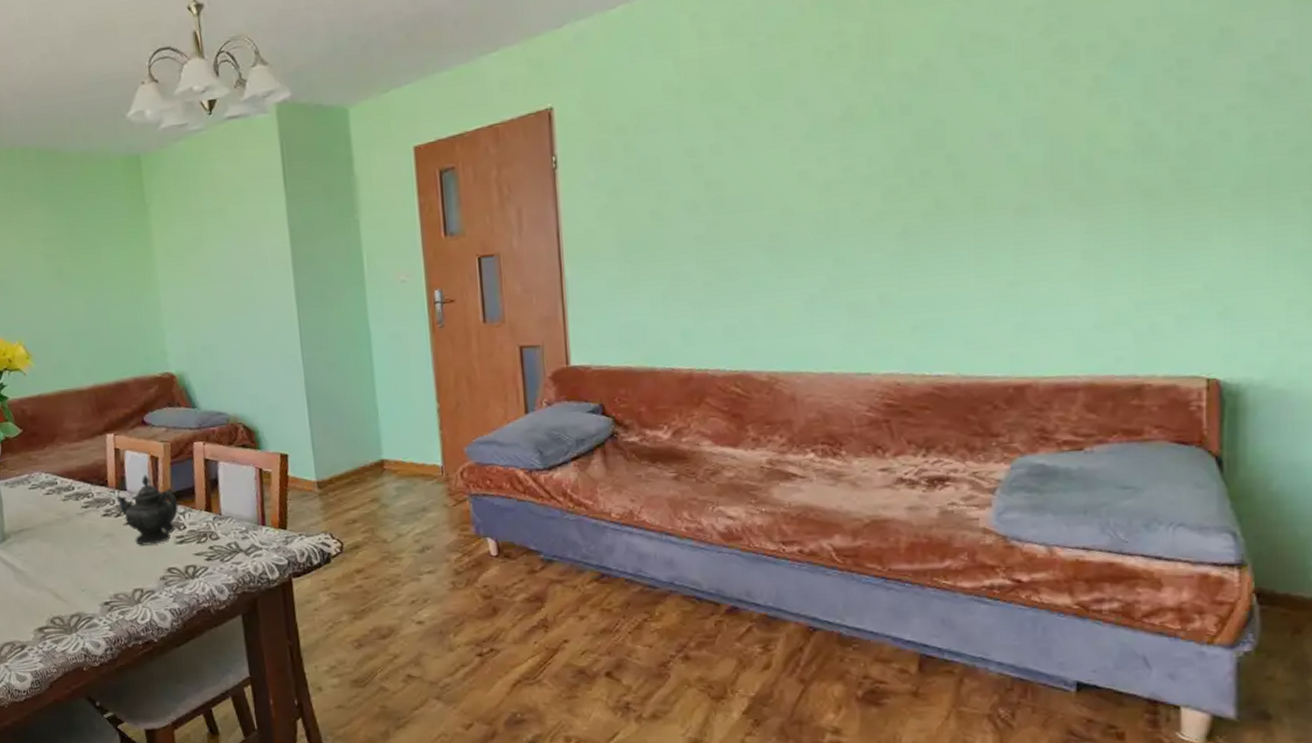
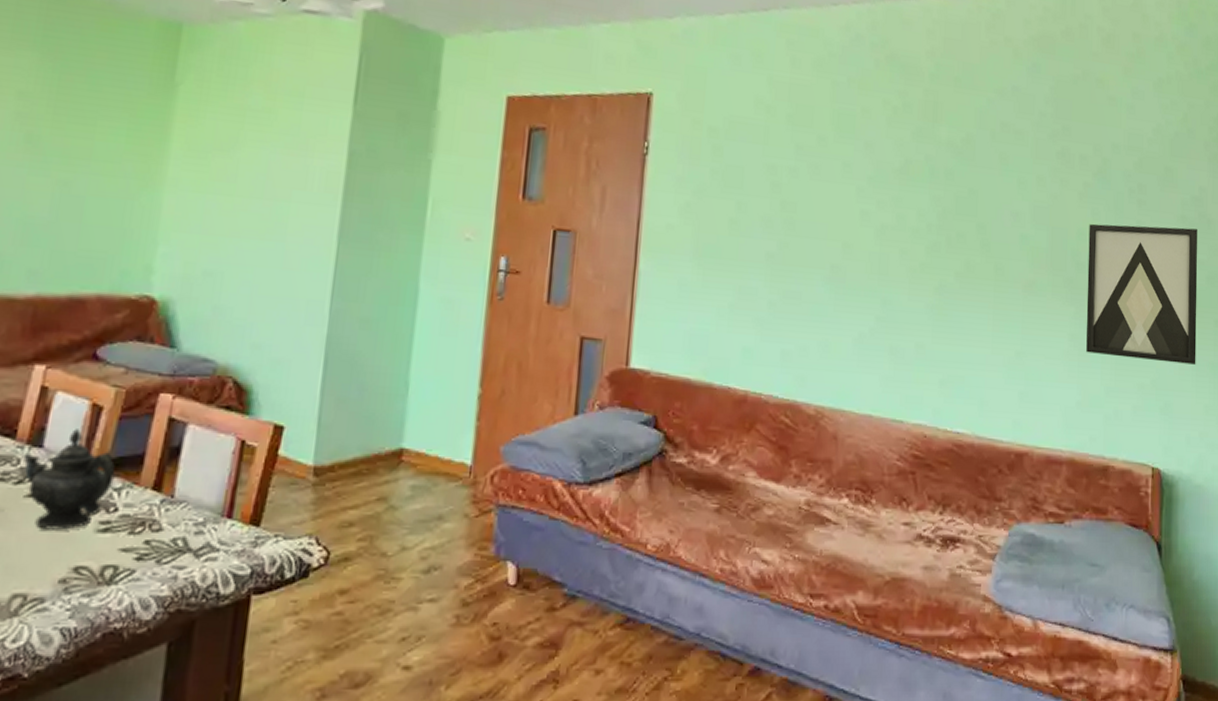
wall art: none [1104,94,1275,268] -> present [1086,223,1198,365]

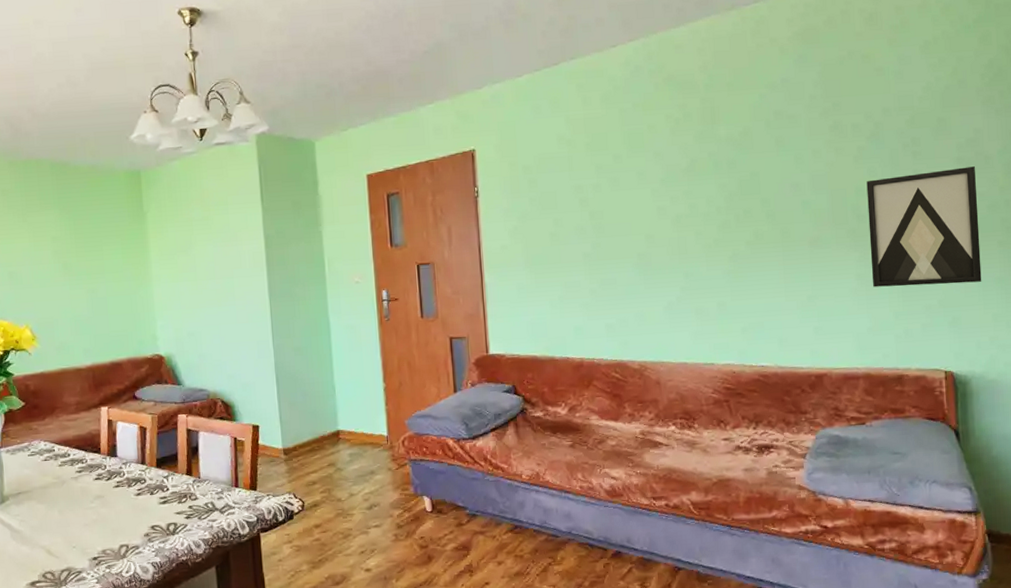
teapot: present [23,429,115,530] -> none [107,443,163,506]

